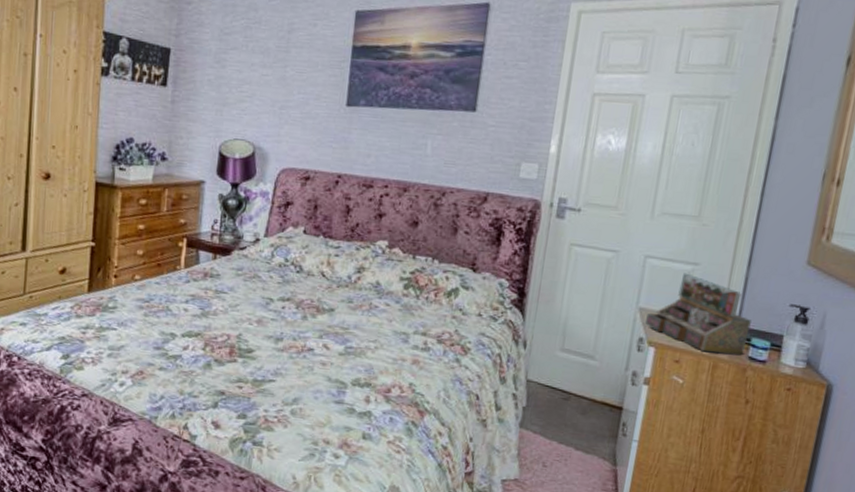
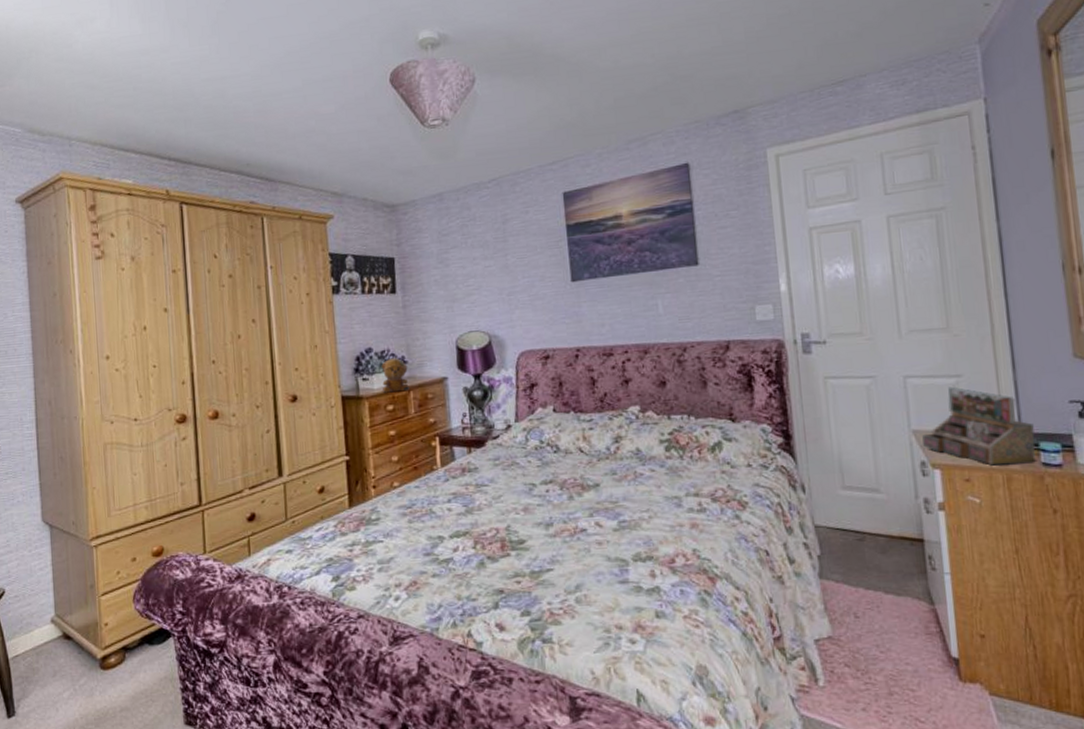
stuffed bear: none [137,149,167,187] -> present [381,354,409,393]

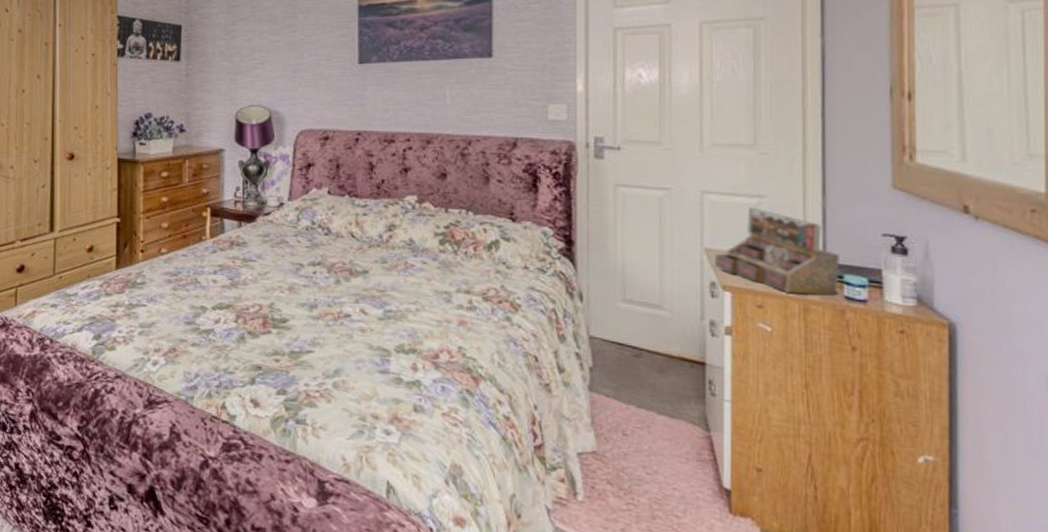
stuffed bear: present [381,354,409,393] -> none [158,122,185,159]

